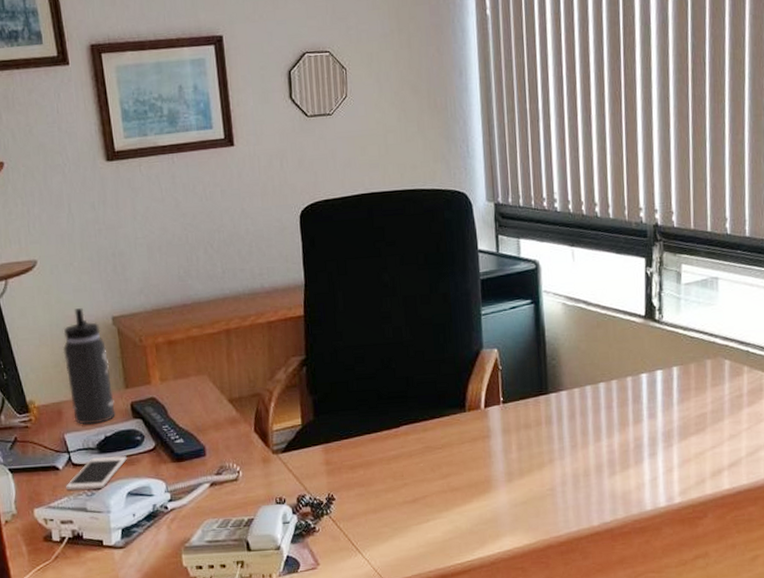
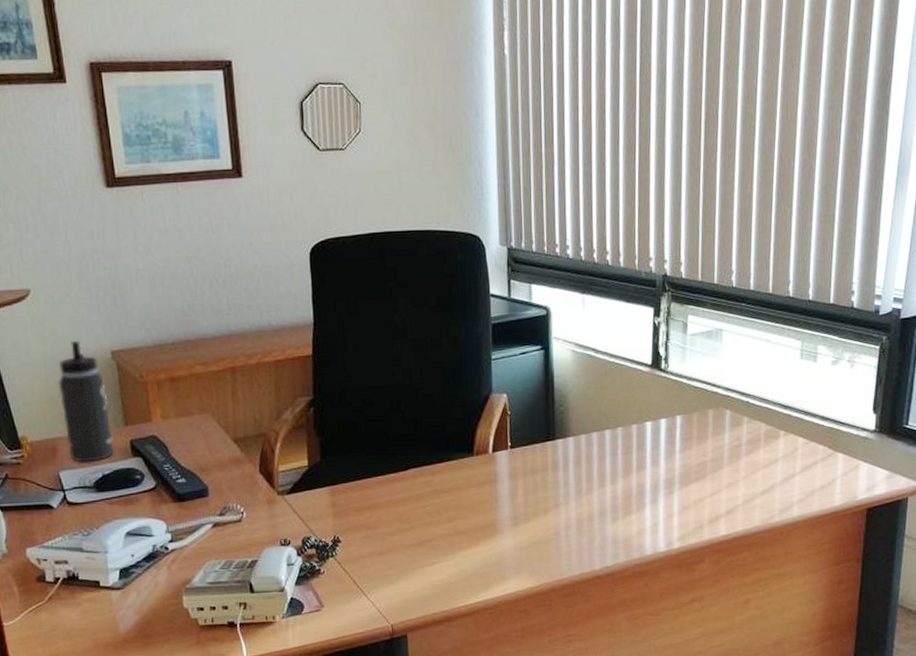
cell phone: present [66,456,127,490] -> none [60,495,126,530]

